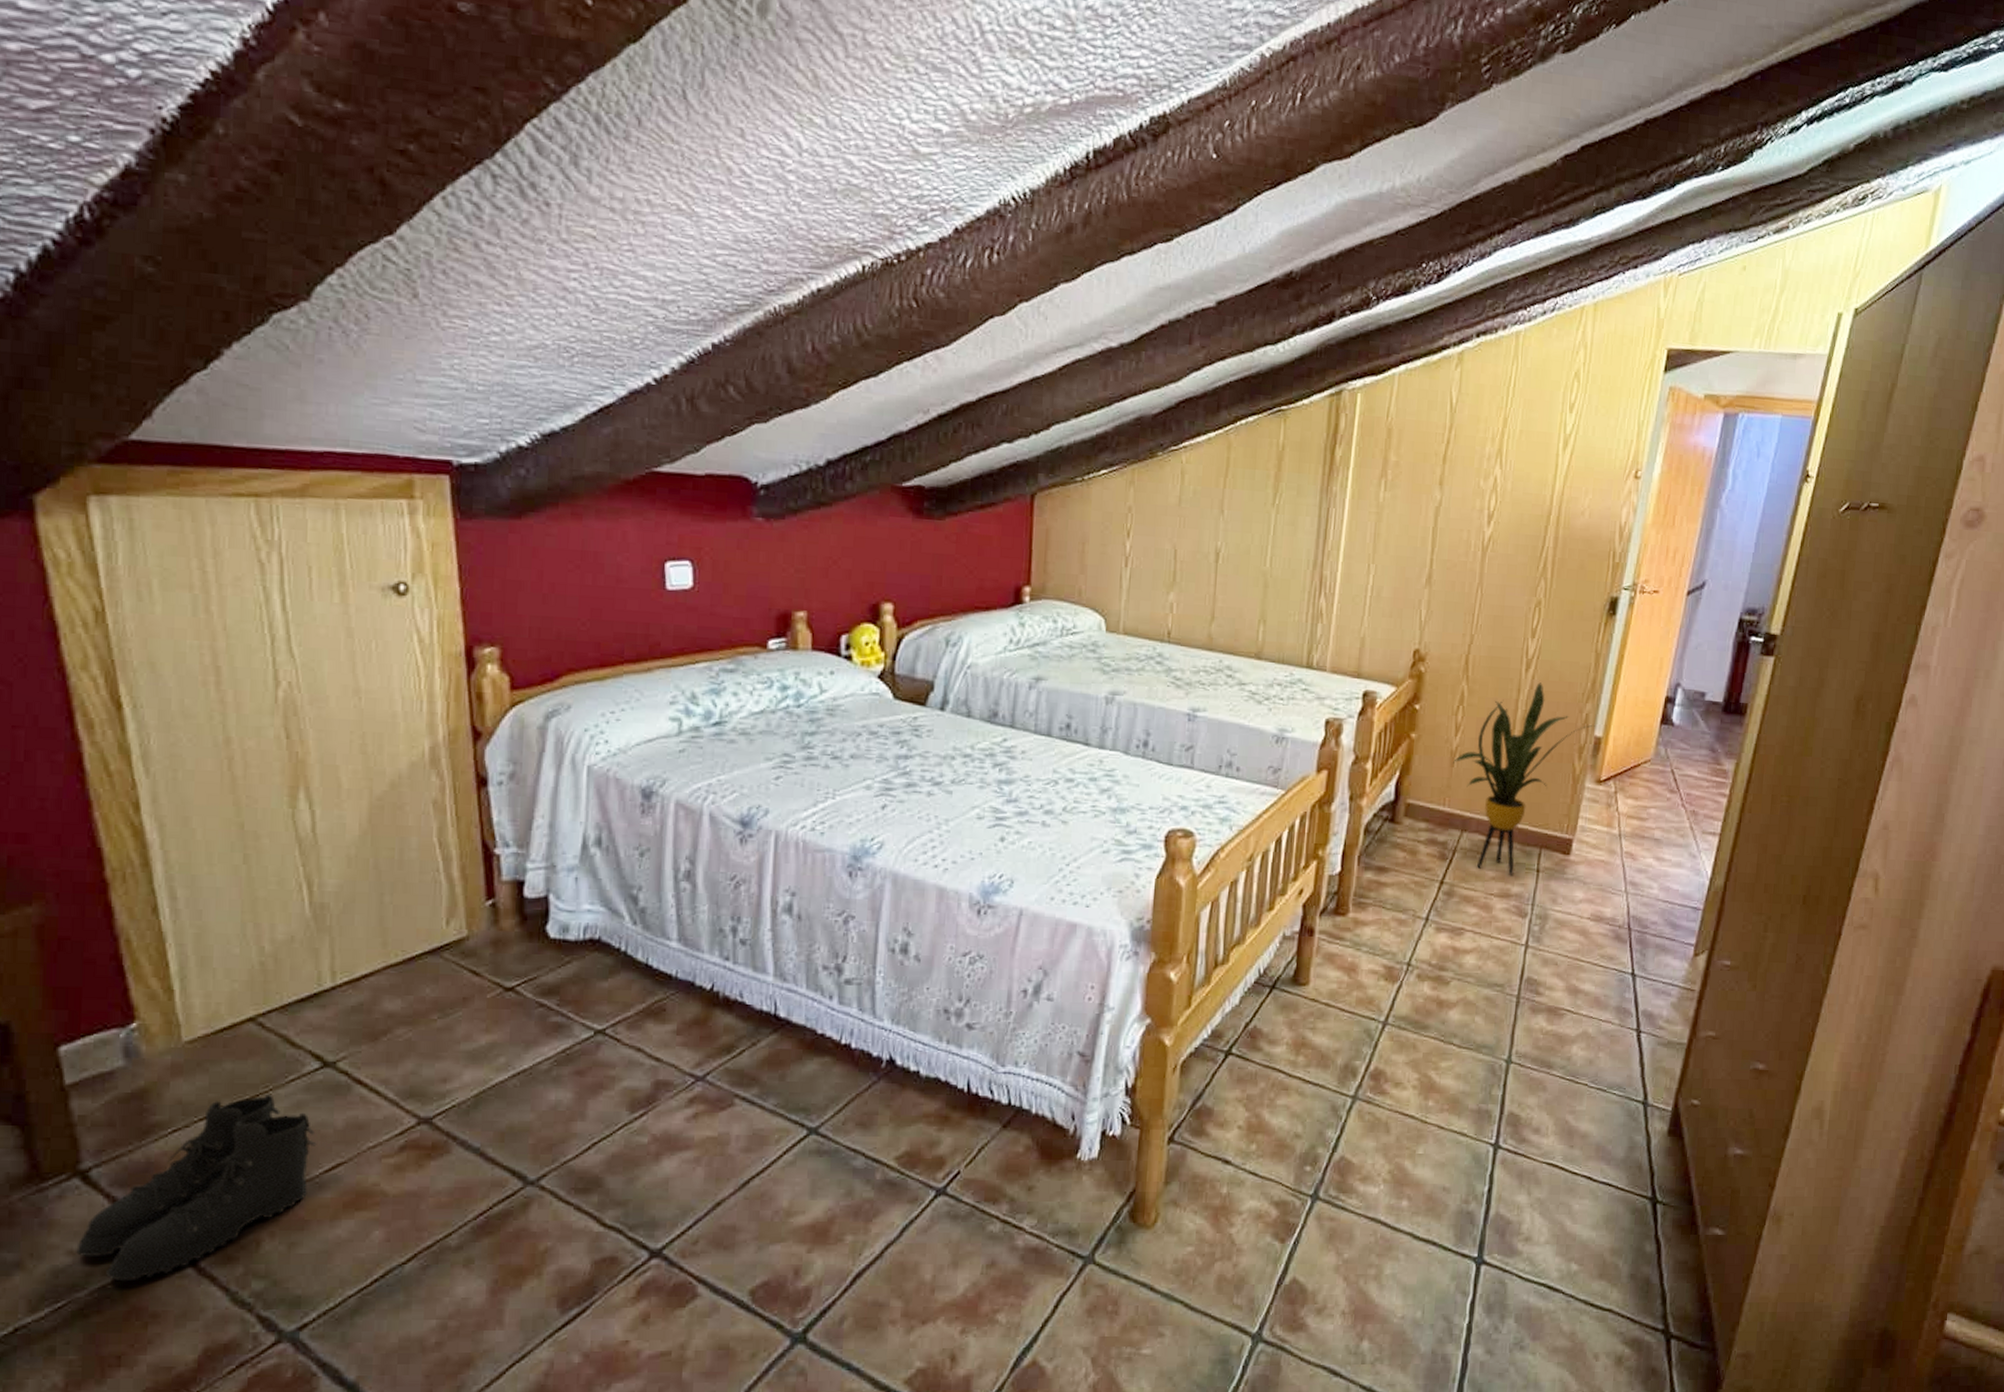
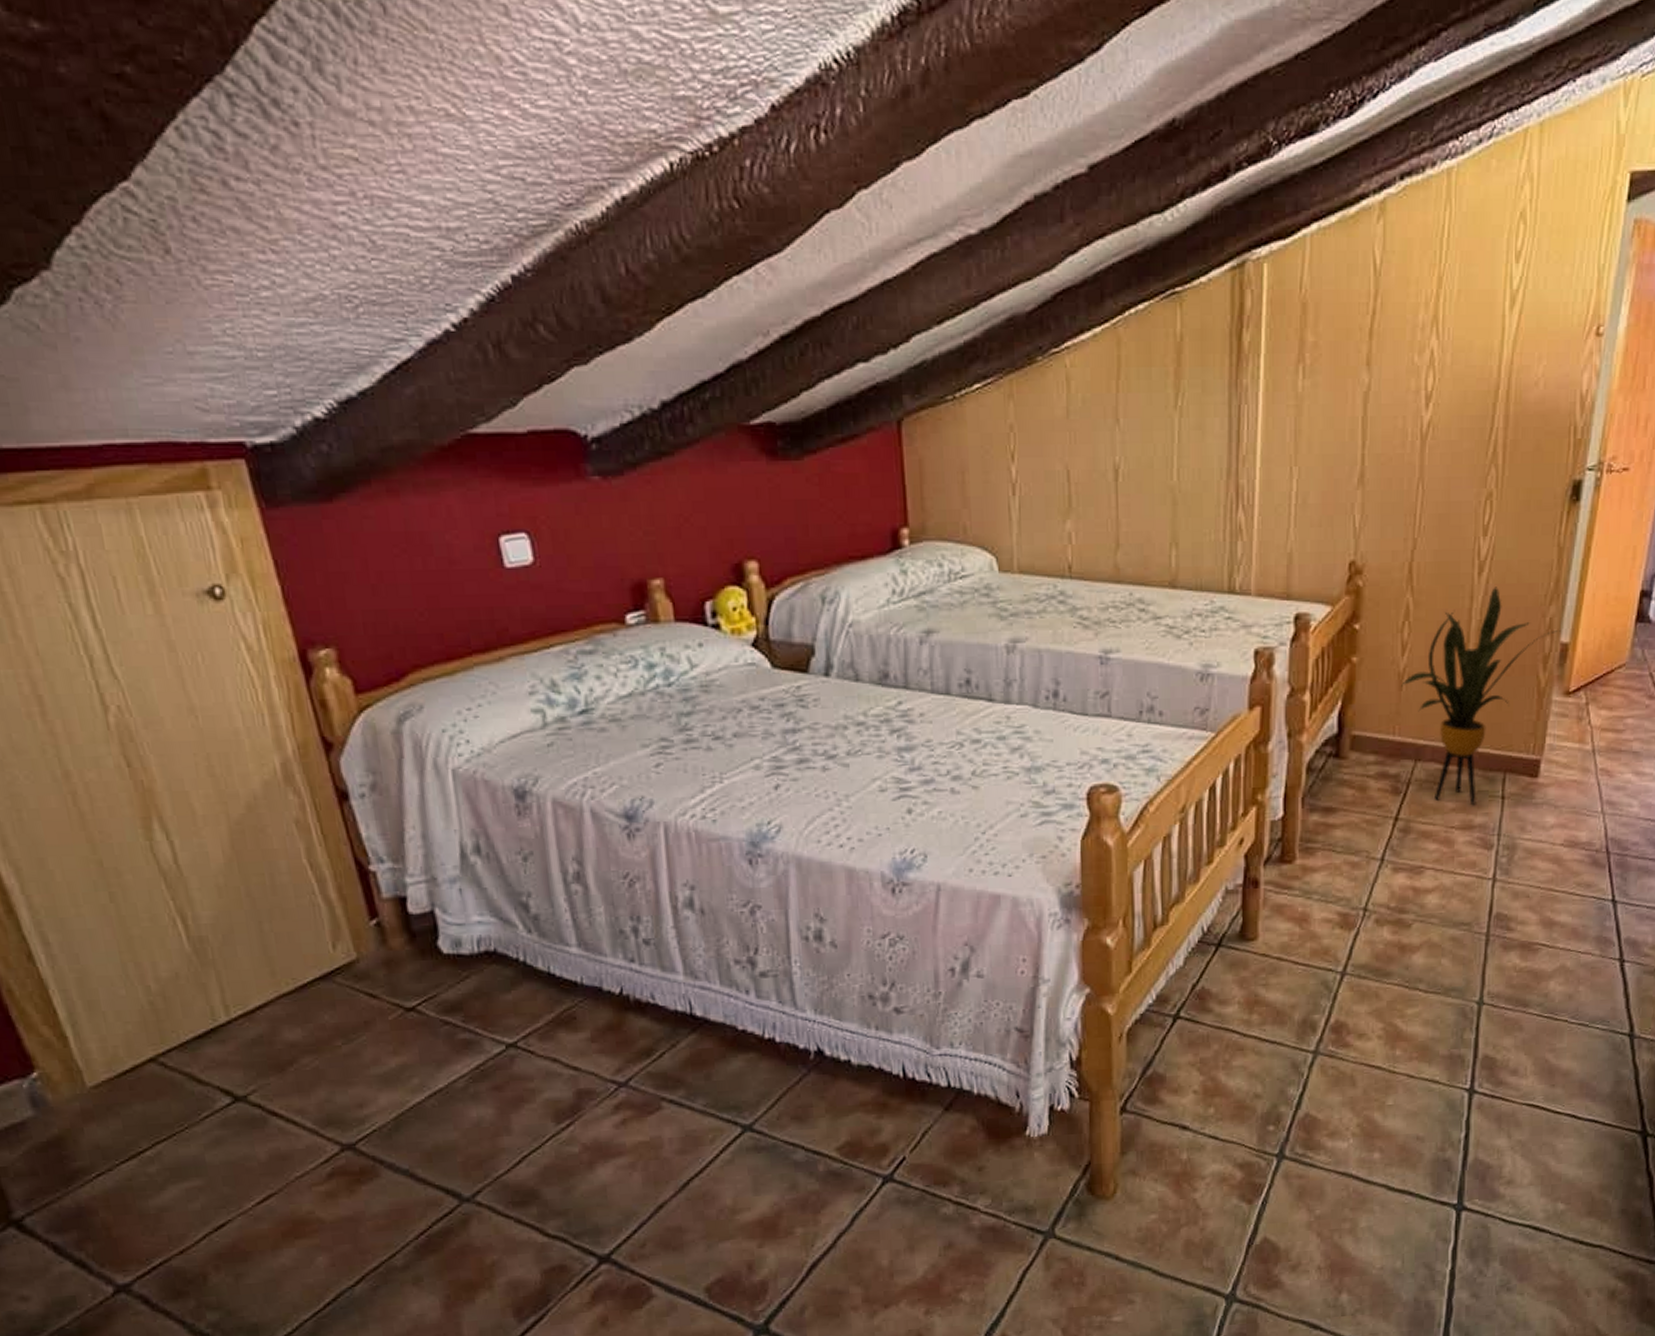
boots: present [76,1093,317,1282] -> none [27,1132,244,1322]

